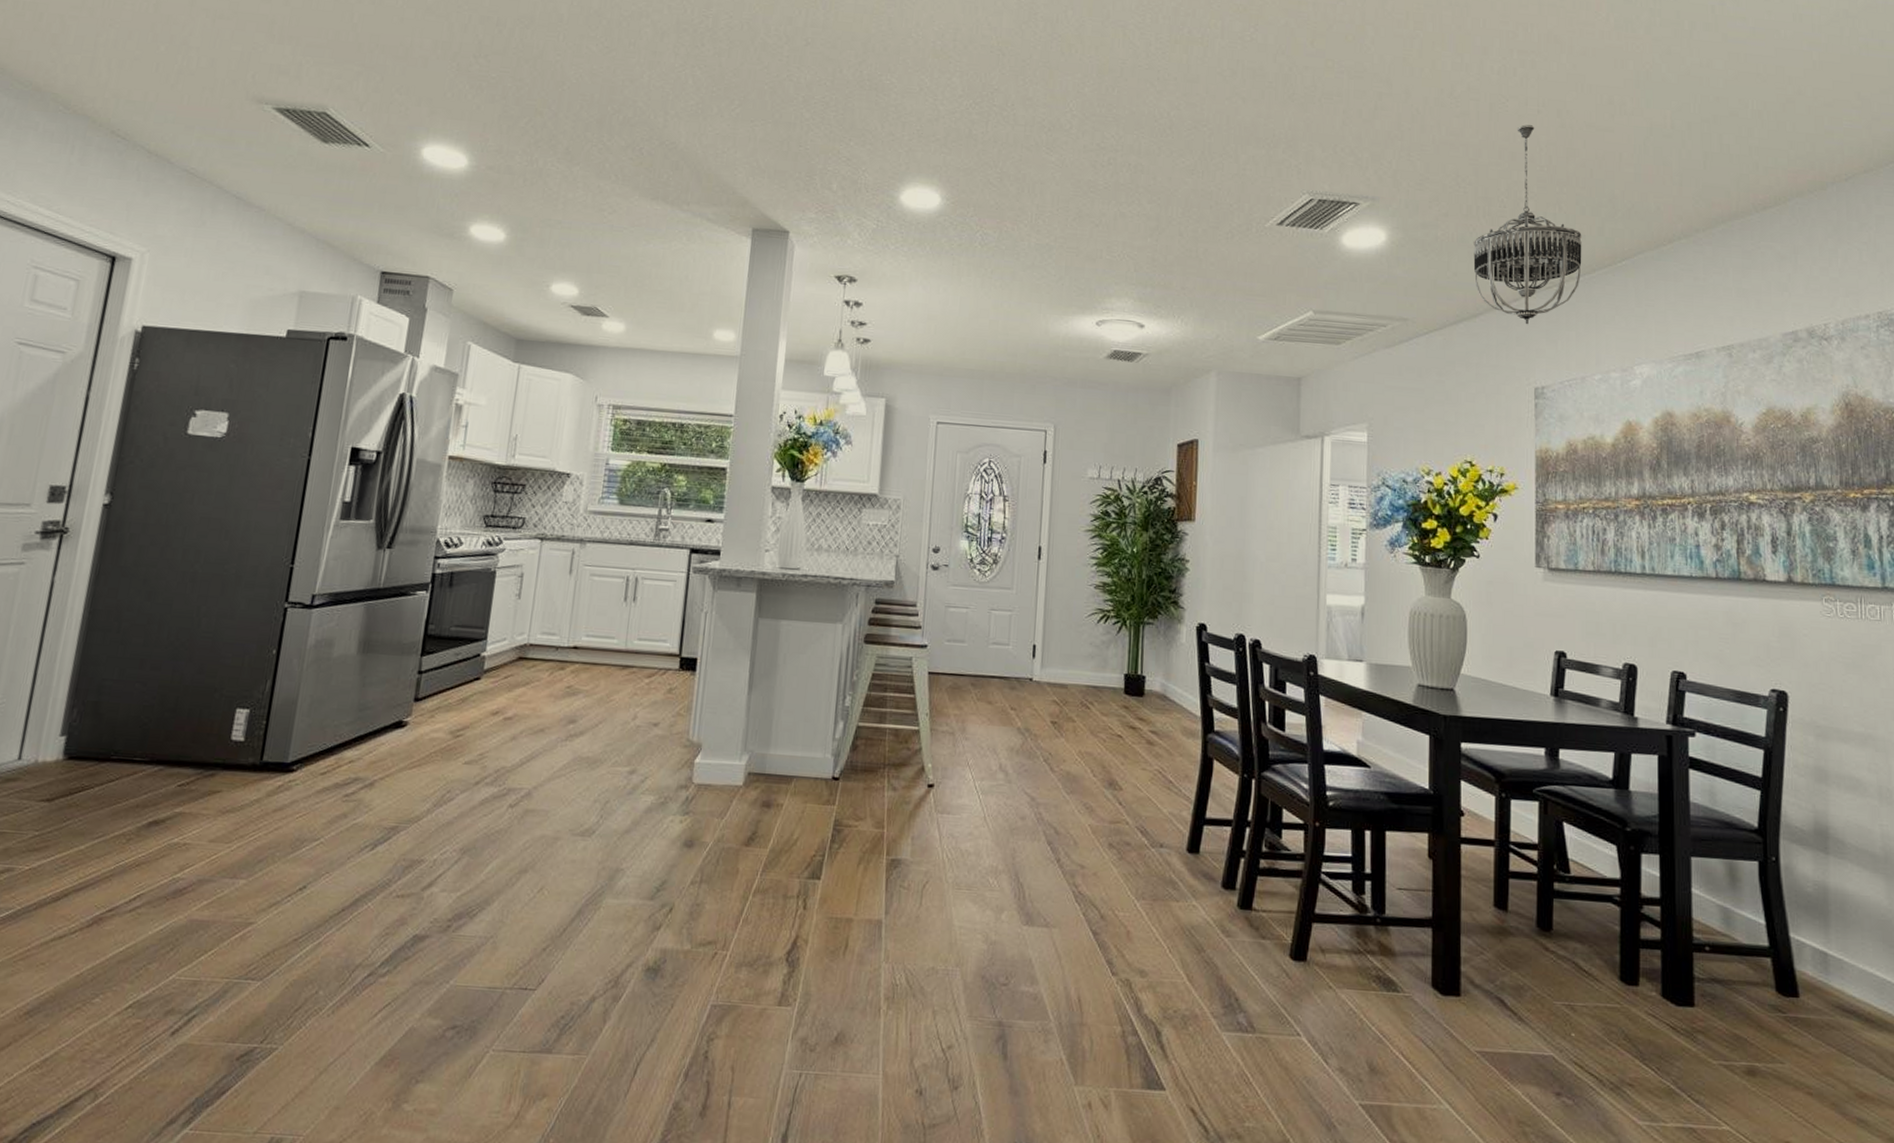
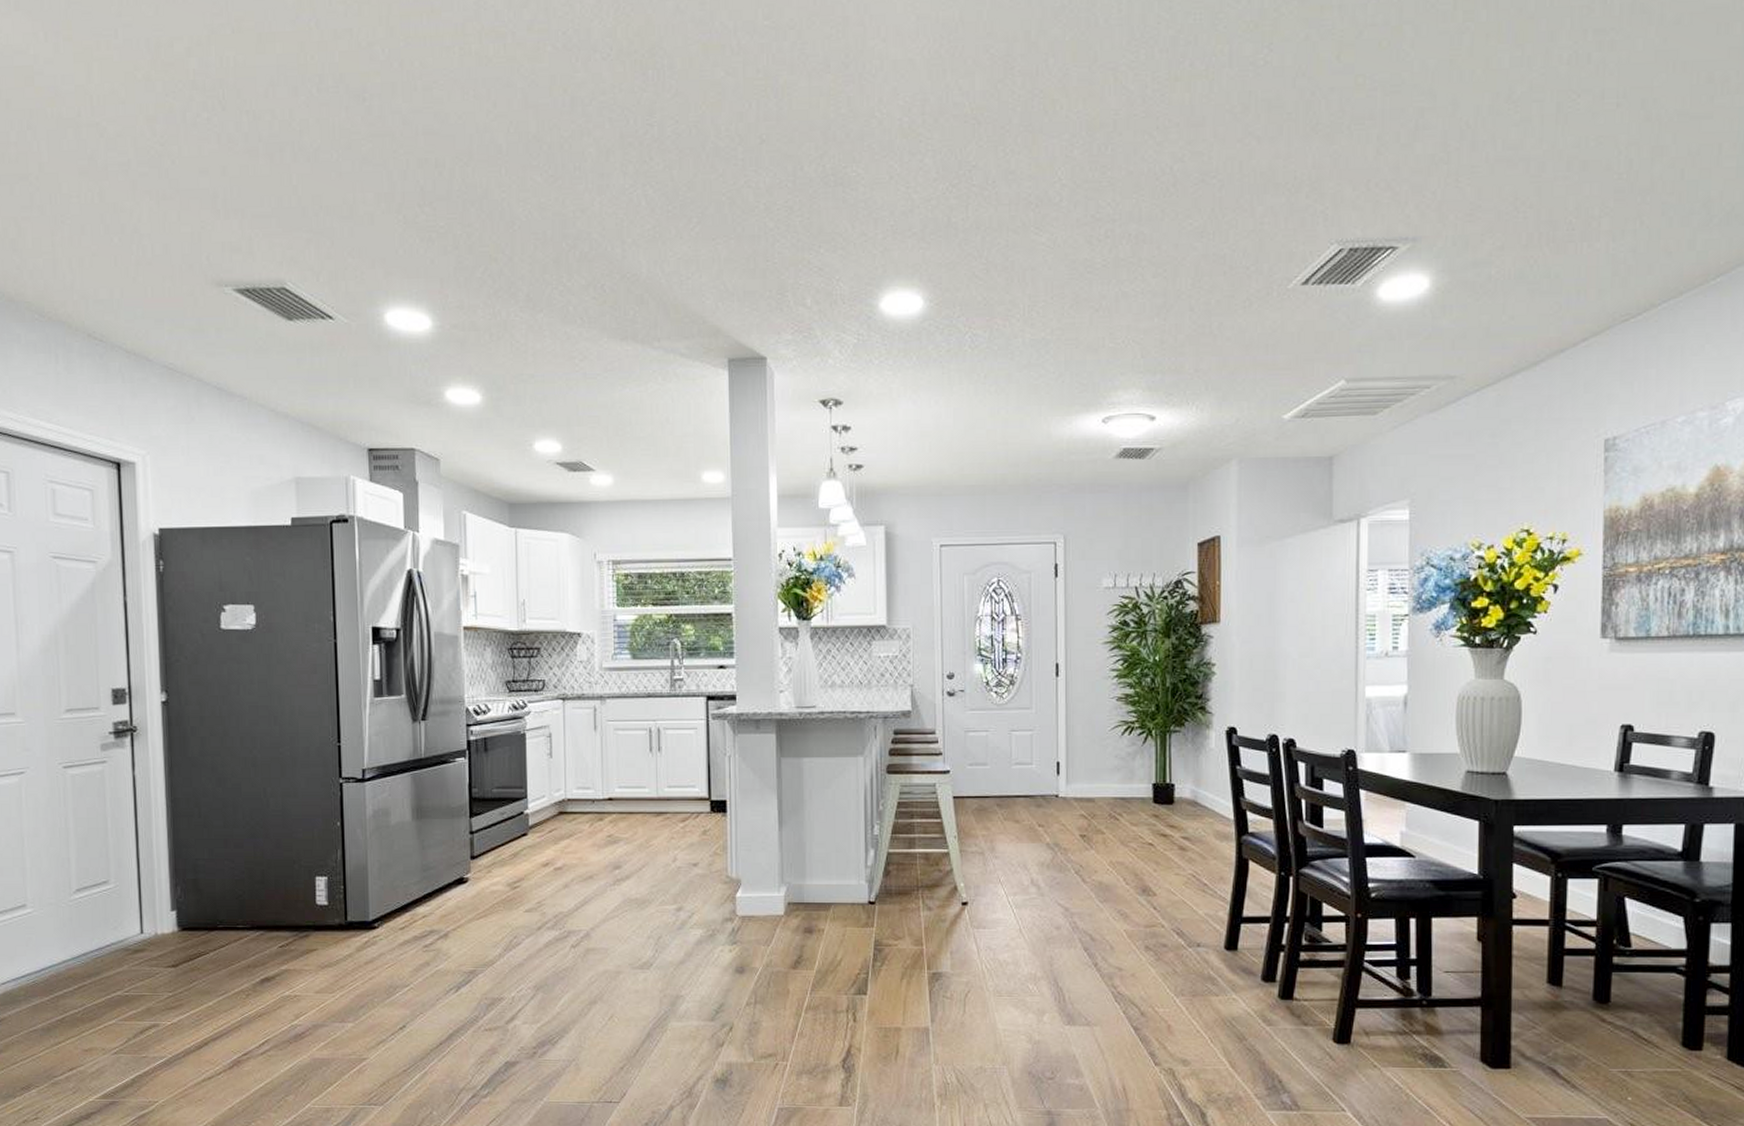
chandelier: present [1472,124,1582,325] -> none [1533,123,1668,368]

